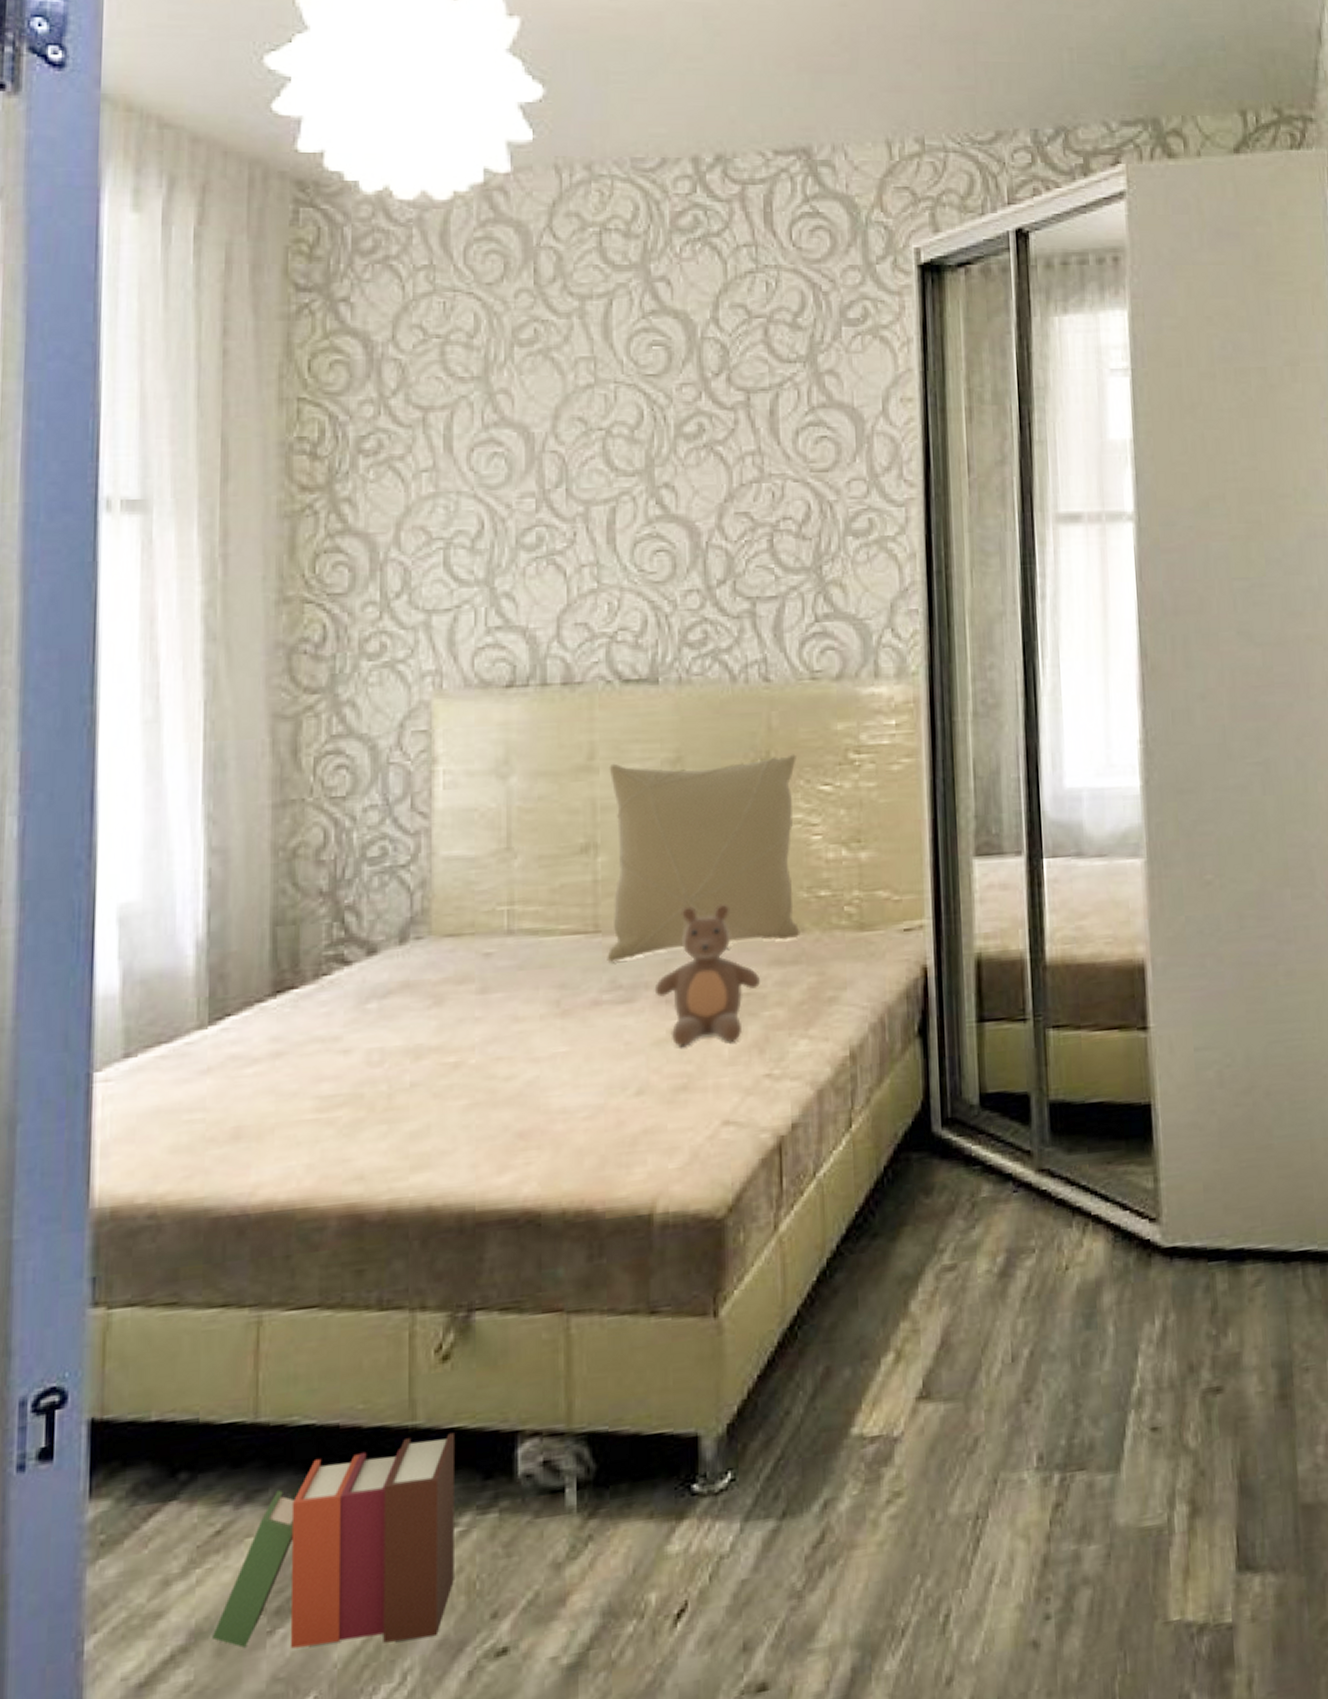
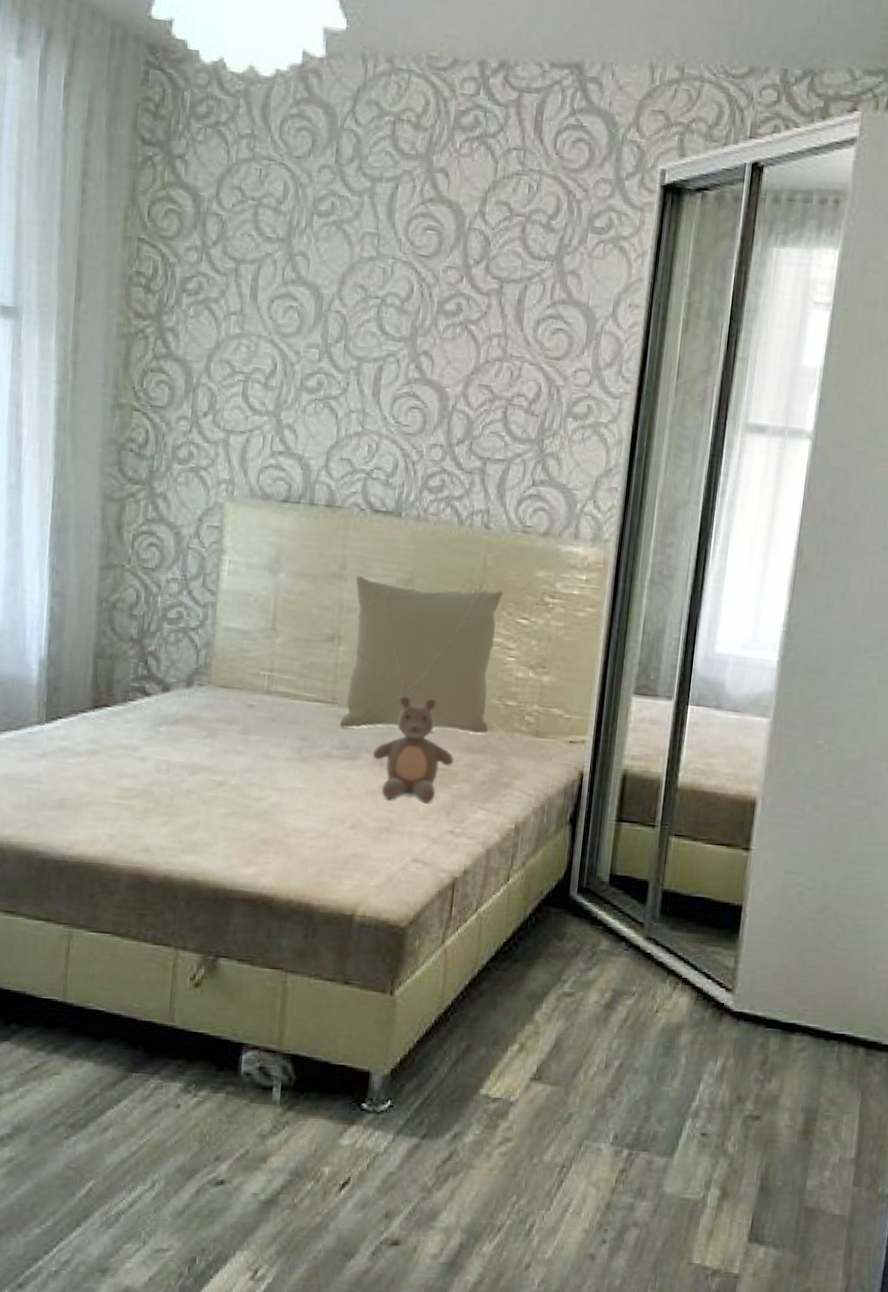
books: present [213,1432,456,1649] -> none [28,1033,200,1163]

